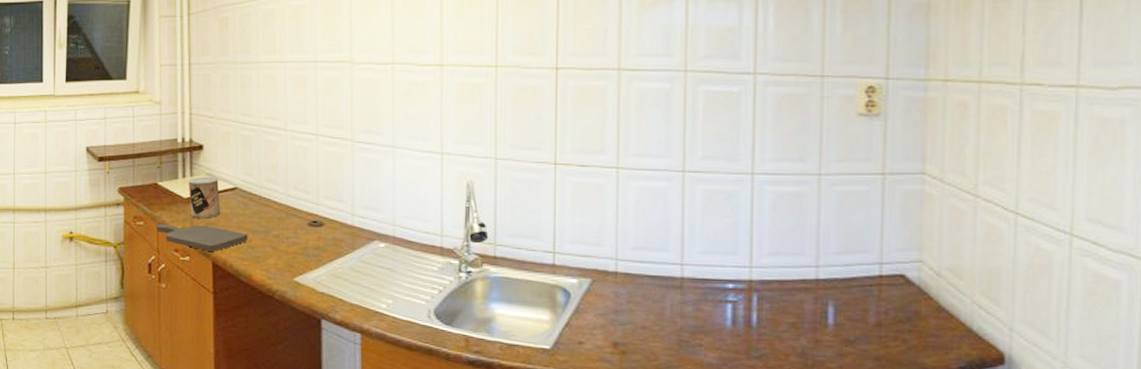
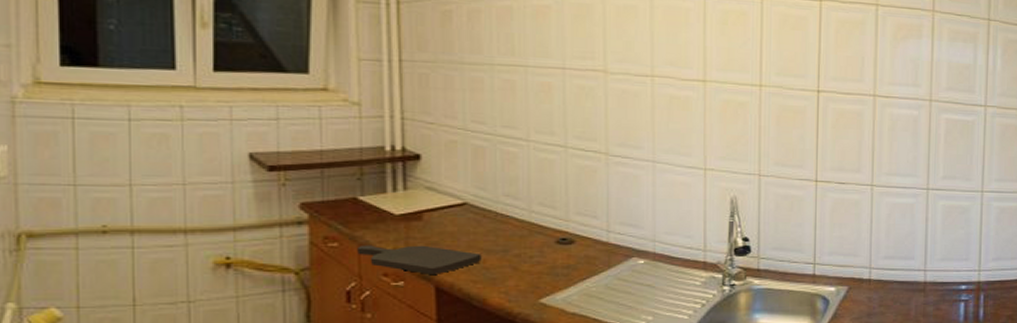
tin can: present [188,176,221,218] -> none [400,190,446,238]

